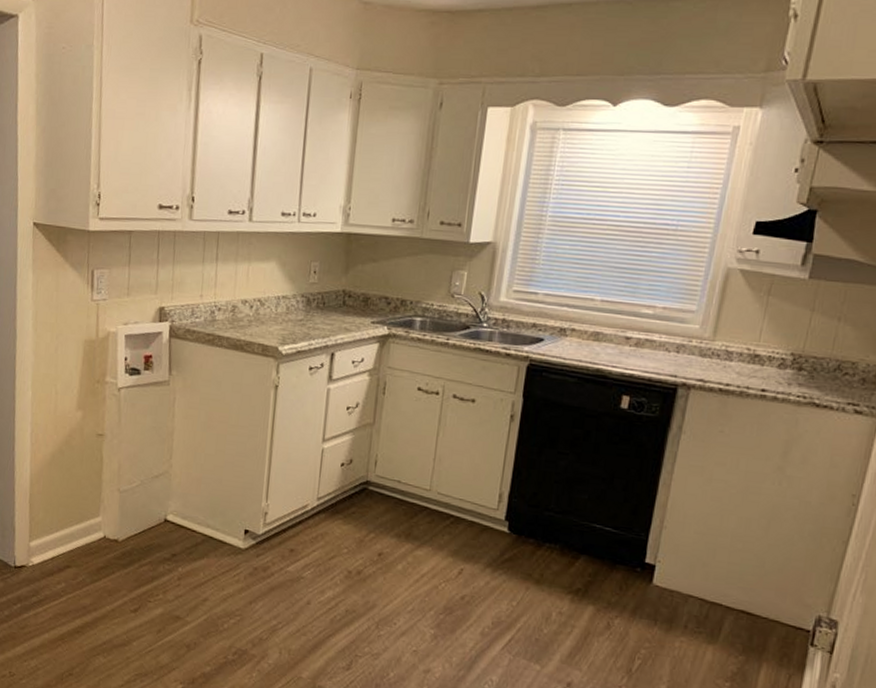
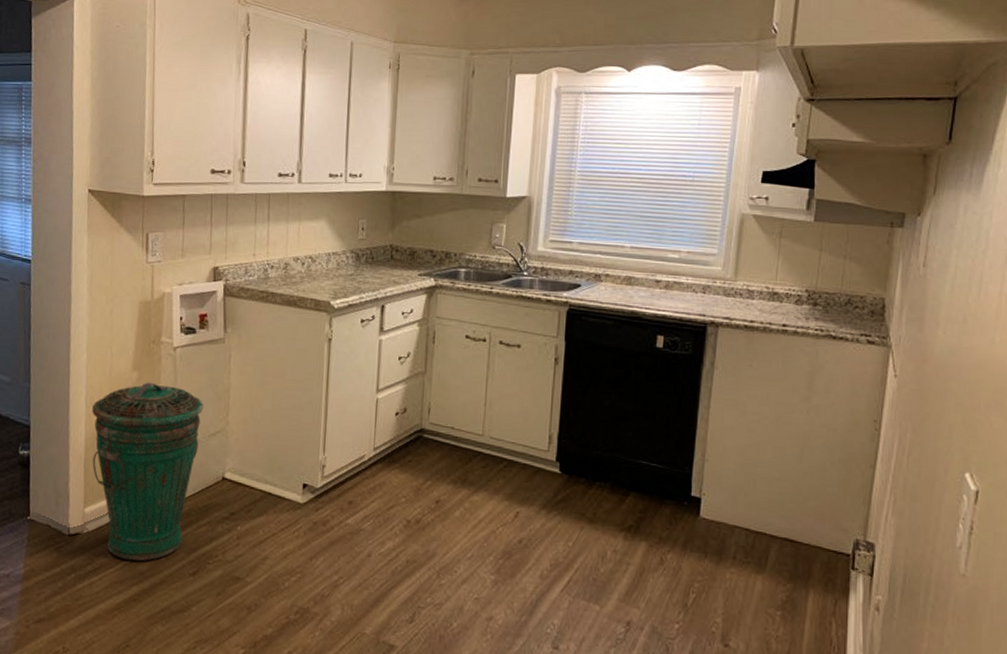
trash can: none [37,422,148,596] -> present [92,382,204,562]

